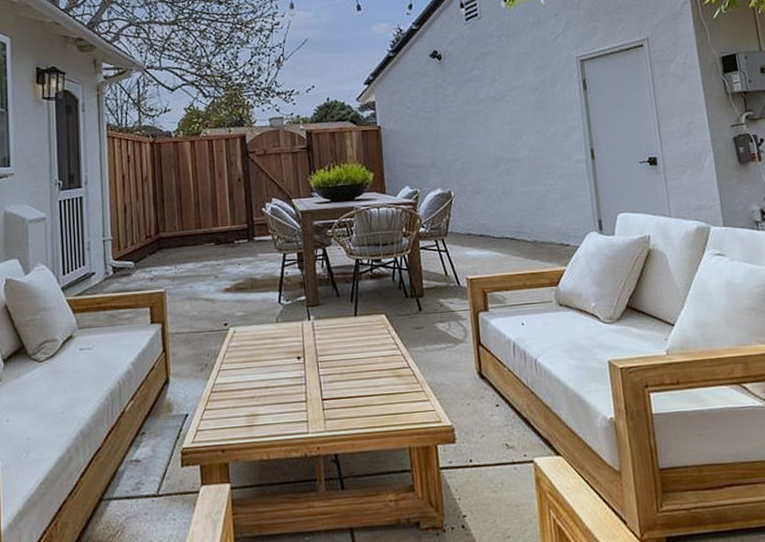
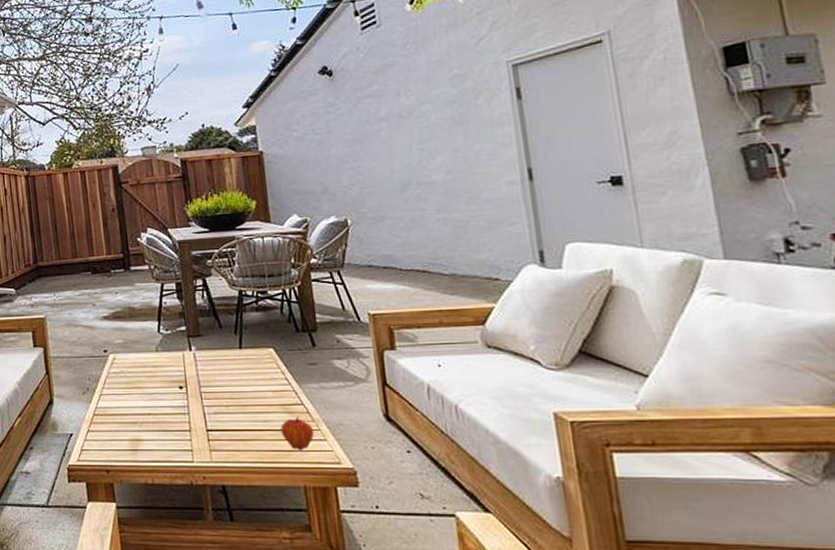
fruit: none [389,380,419,413] -> present [280,417,315,450]

